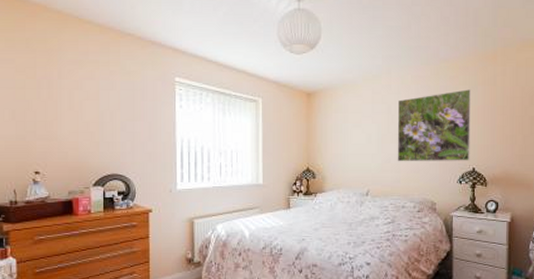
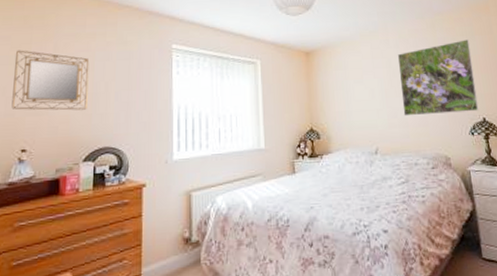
home mirror: none [20,74,94,138] -> present [11,50,90,111]

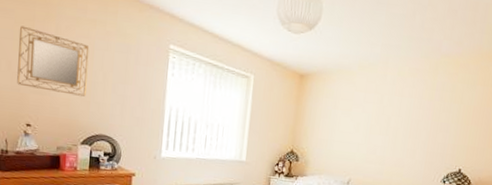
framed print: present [397,39,479,116] -> none [383,88,469,162]

